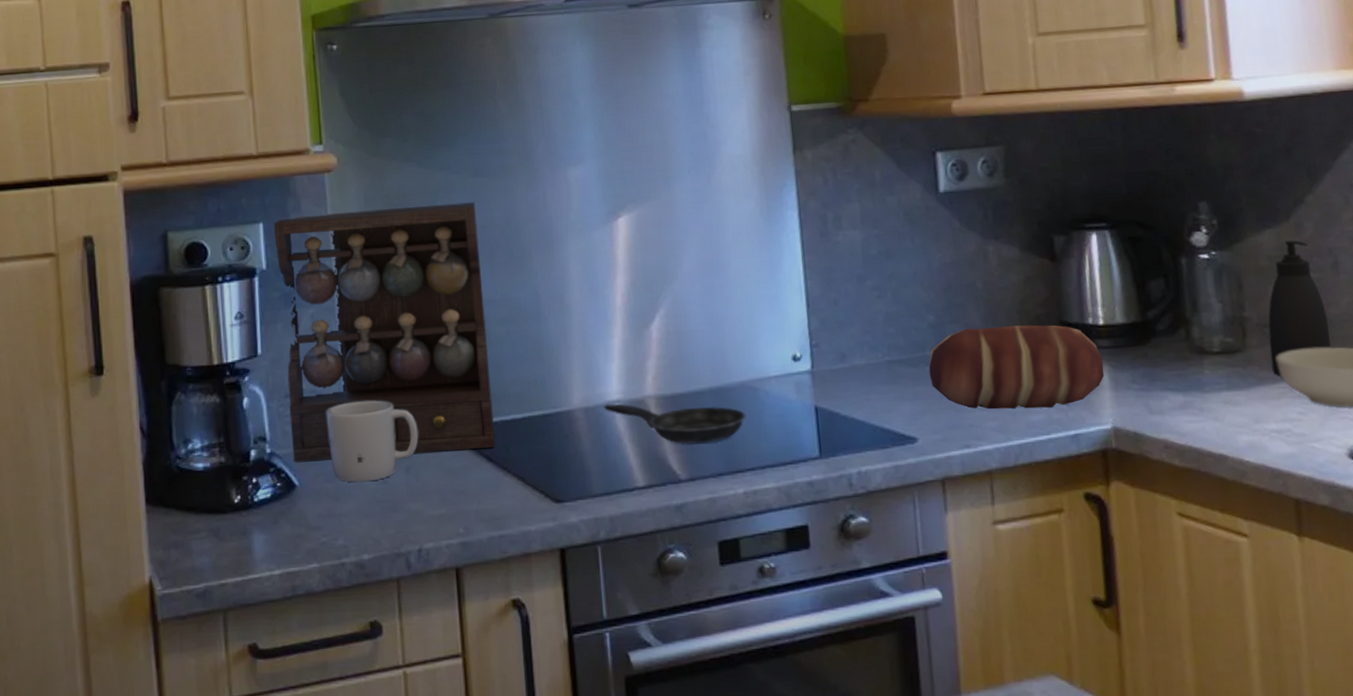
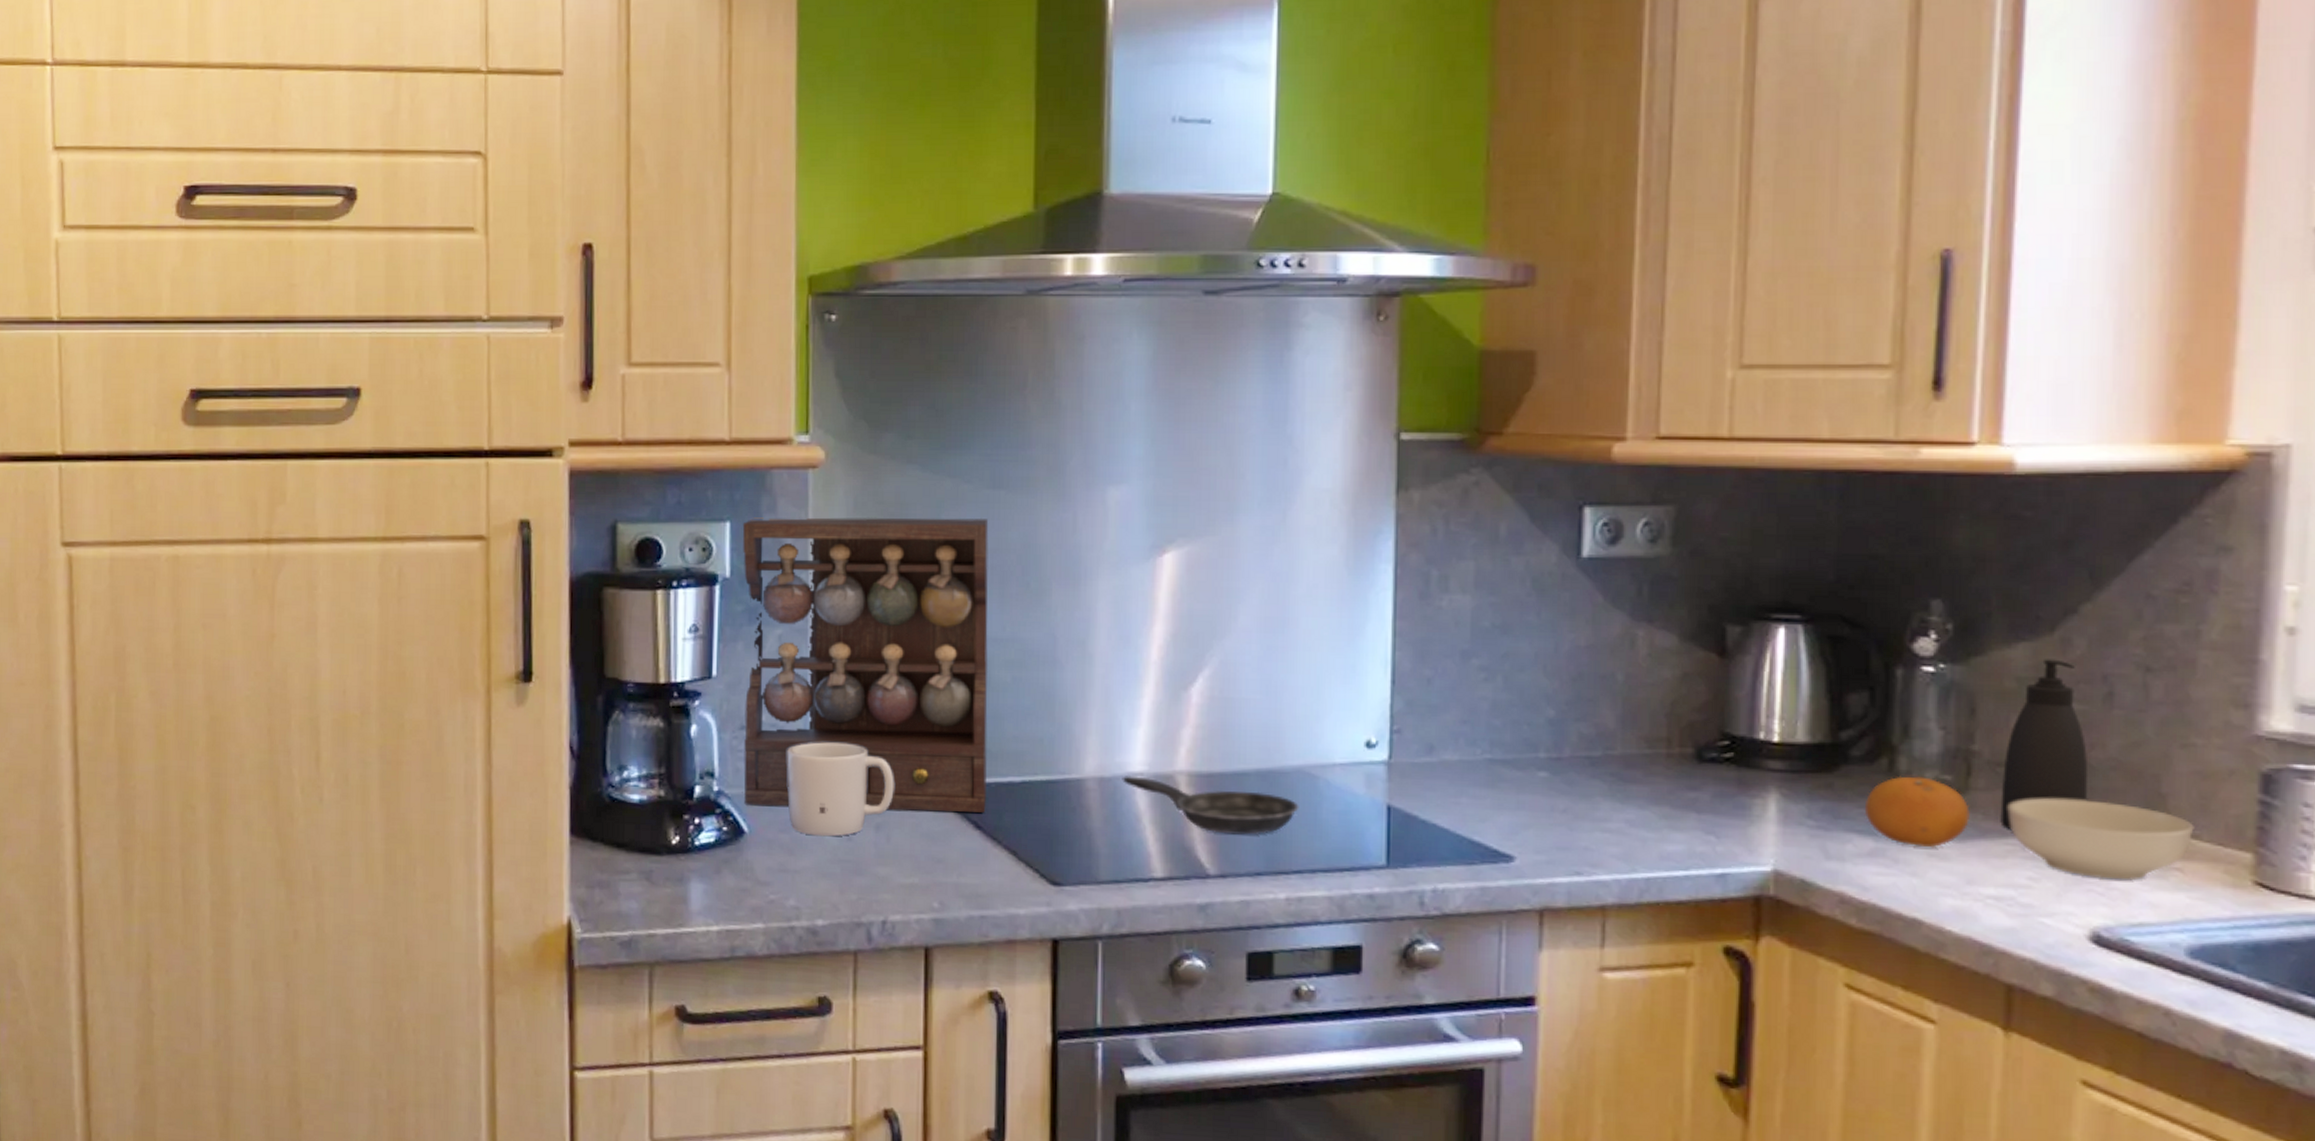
bread loaf: present [928,325,1105,410] -> none [1540,730,1772,837]
fruit: none [1173,341,1250,397] -> present [1865,776,1970,848]

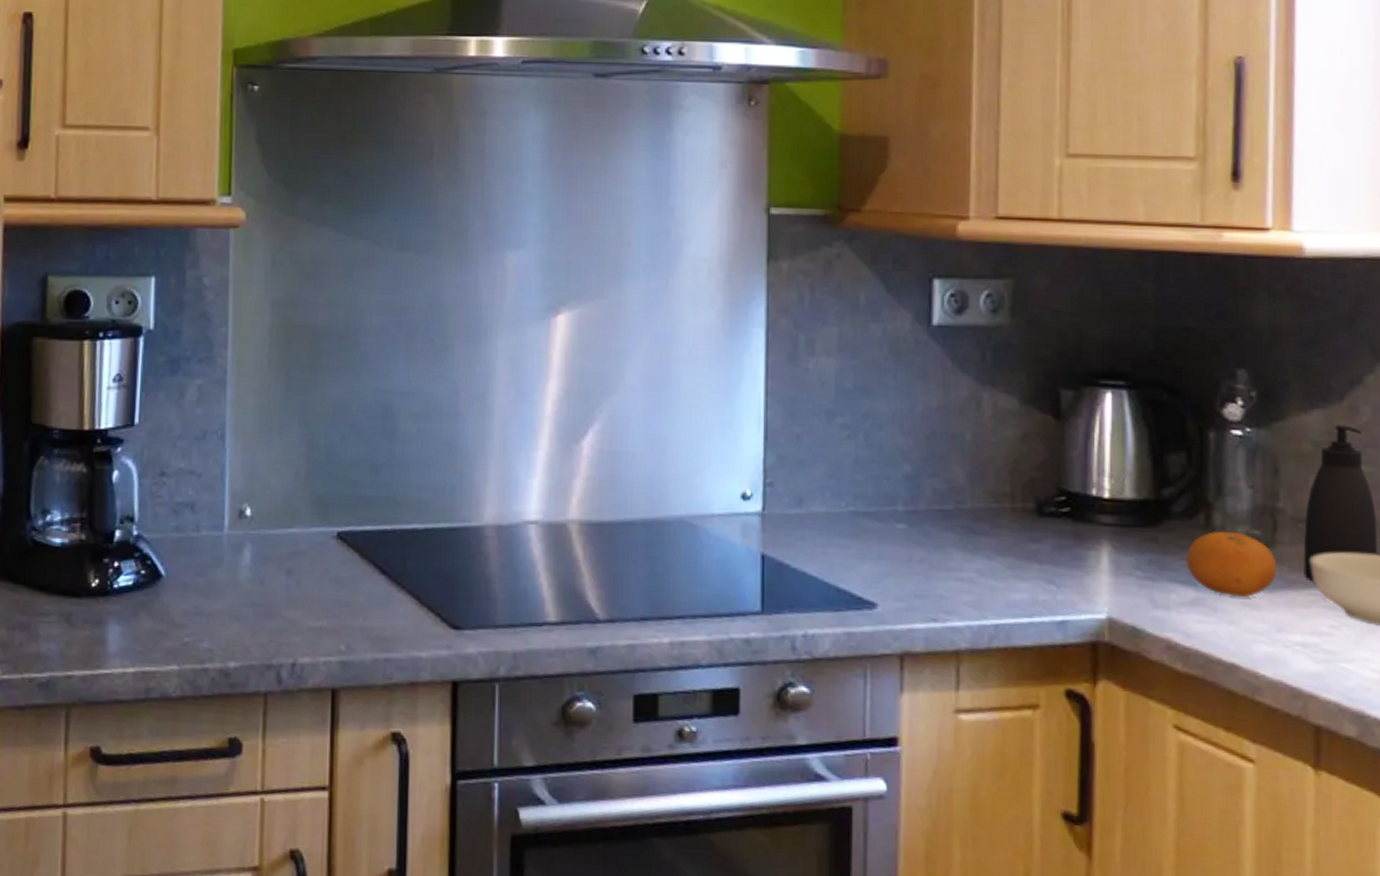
spice rack: present [742,517,989,813] -> none [162,273,397,558]
mug: present [787,742,894,837] -> none [203,488,305,581]
frying pan: present [1122,776,1299,836] -> none [518,524,681,582]

